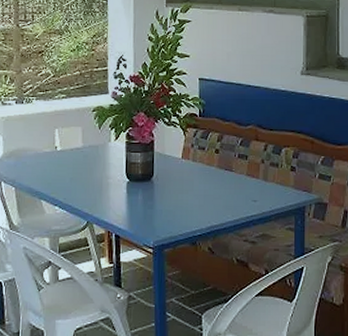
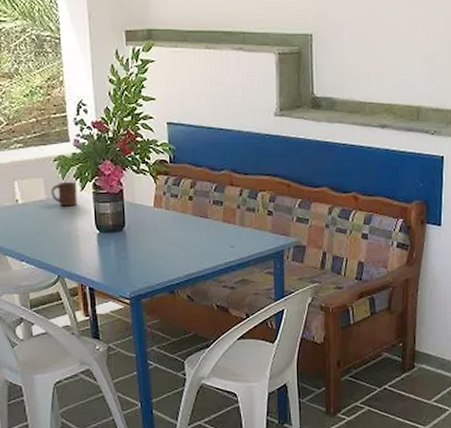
cup: none [87,131,112,155] -> present [51,181,78,207]

